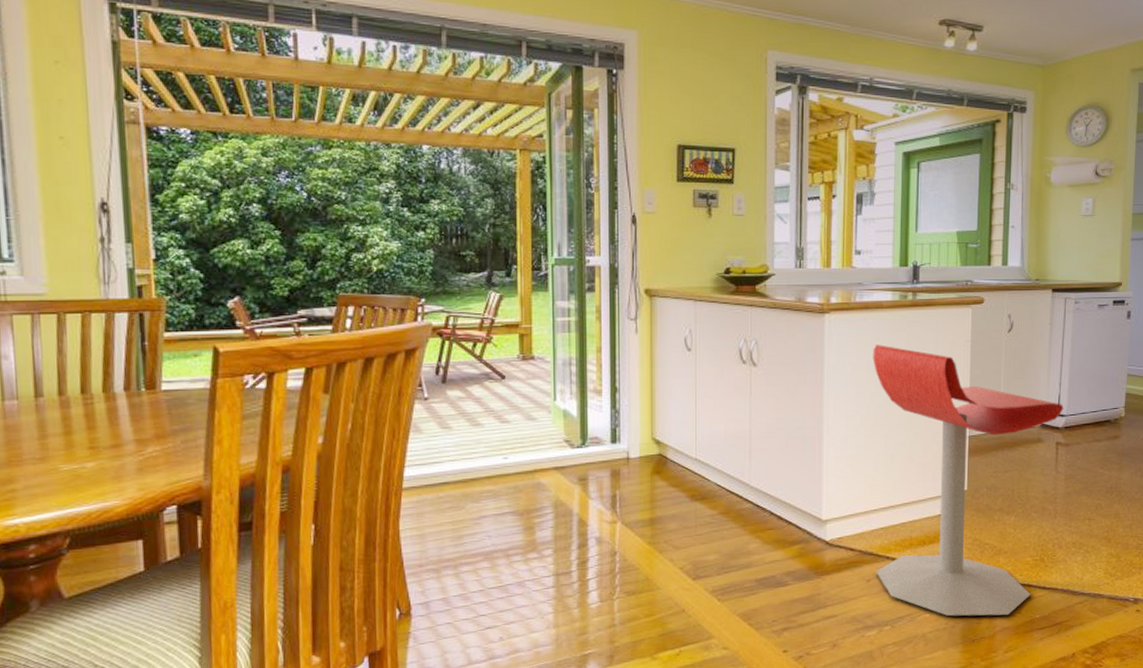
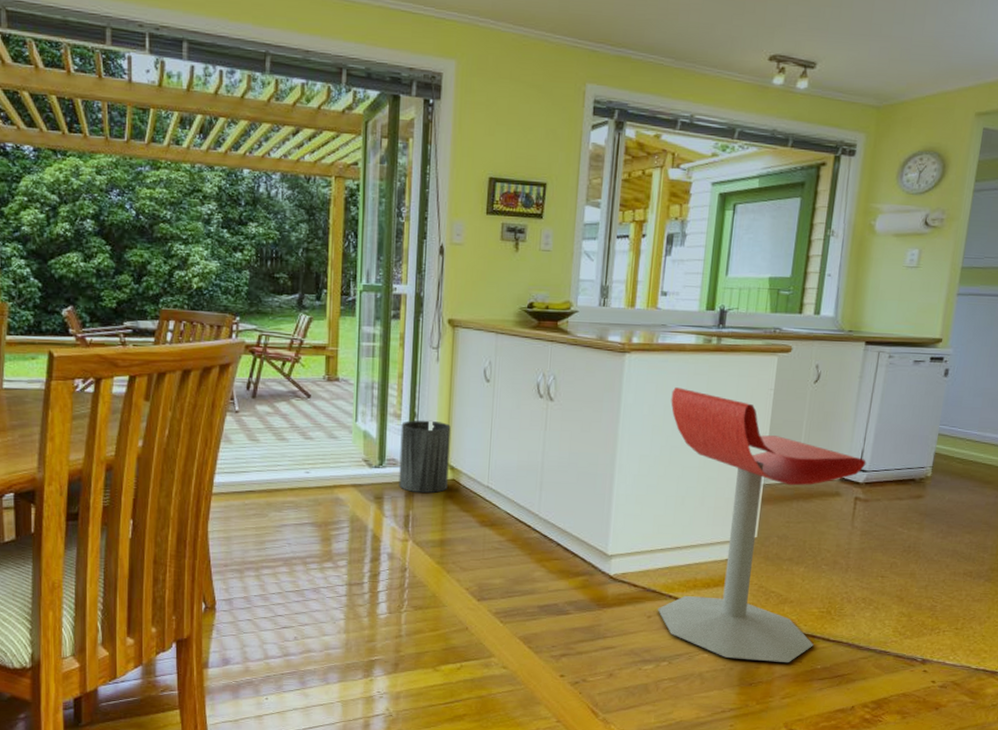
trash can: none [602,394,654,471] -> present [398,420,451,494]

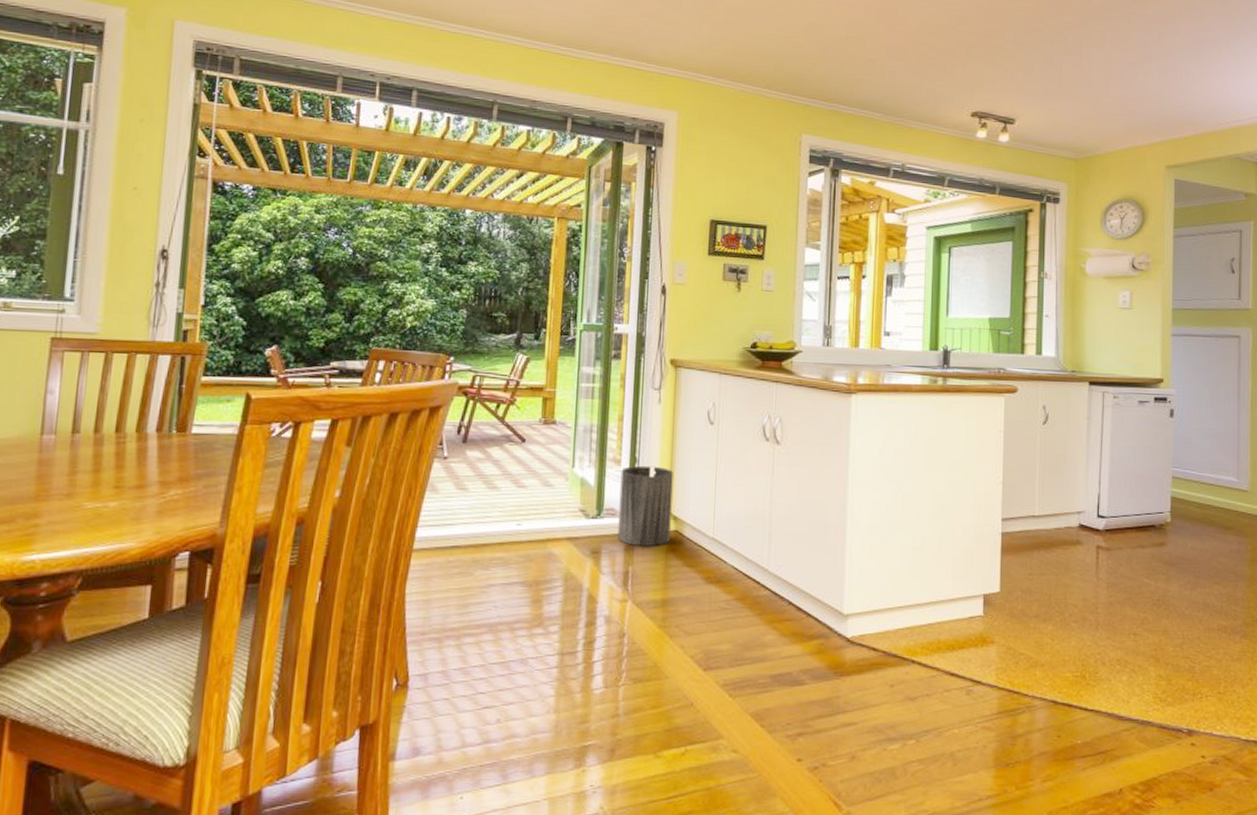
stool: present [657,387,866,663] -> none [900,429,1104,738]

